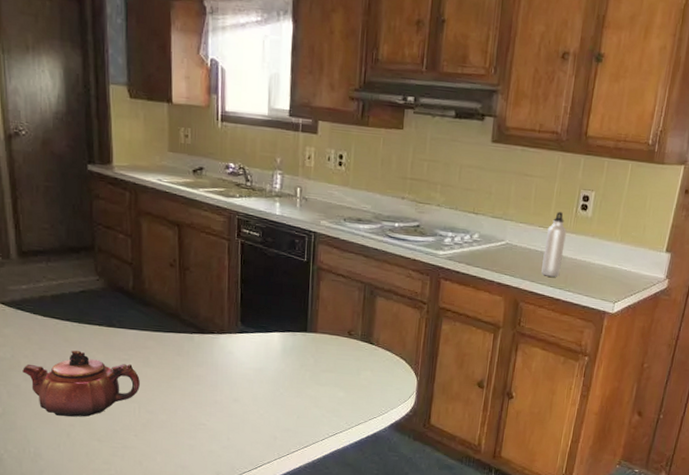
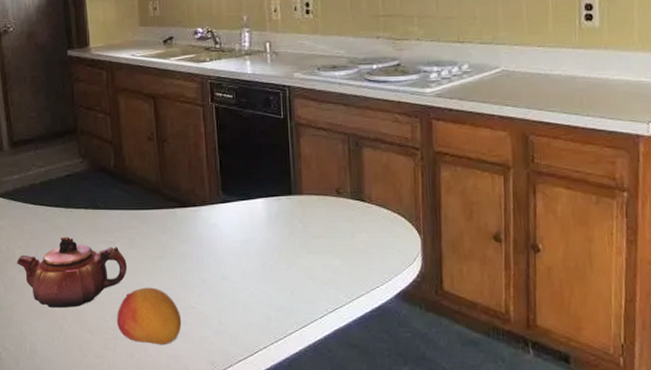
fruit: none [127,403,192,456] -> present [117,287,182,345]
water bottle: present [541,211,567,277] -> none [548,26,573,102]

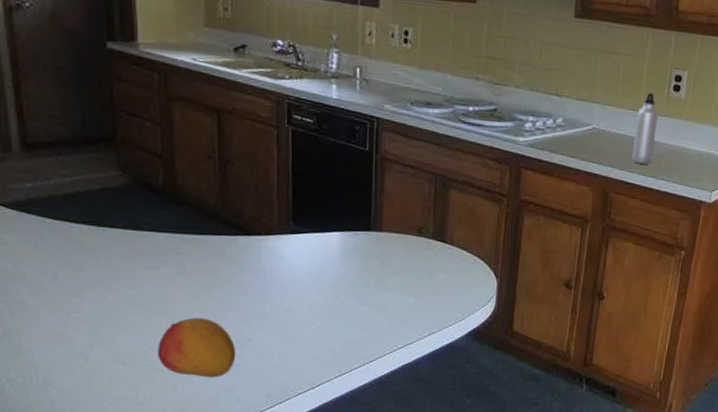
teapot: present [17,236,127,309] -> none [28,257,173,337]
water bottle: none [548,26,573,102] -> present [632,92,658,165]

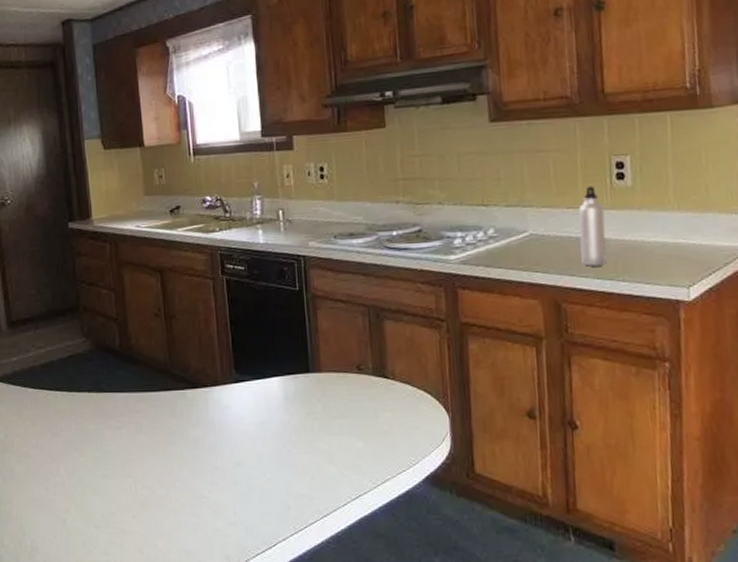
fruit: present [158,317,236,378] -> none [124,476,194,539]

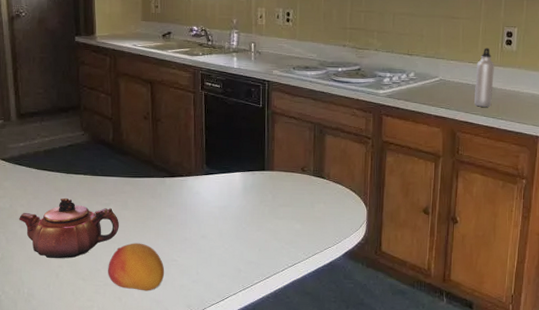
teapot: none [16,422,134,501] -> present [19,197,119,259]
fruit: none [124,476,194,539] -> present [108,243,165,291]

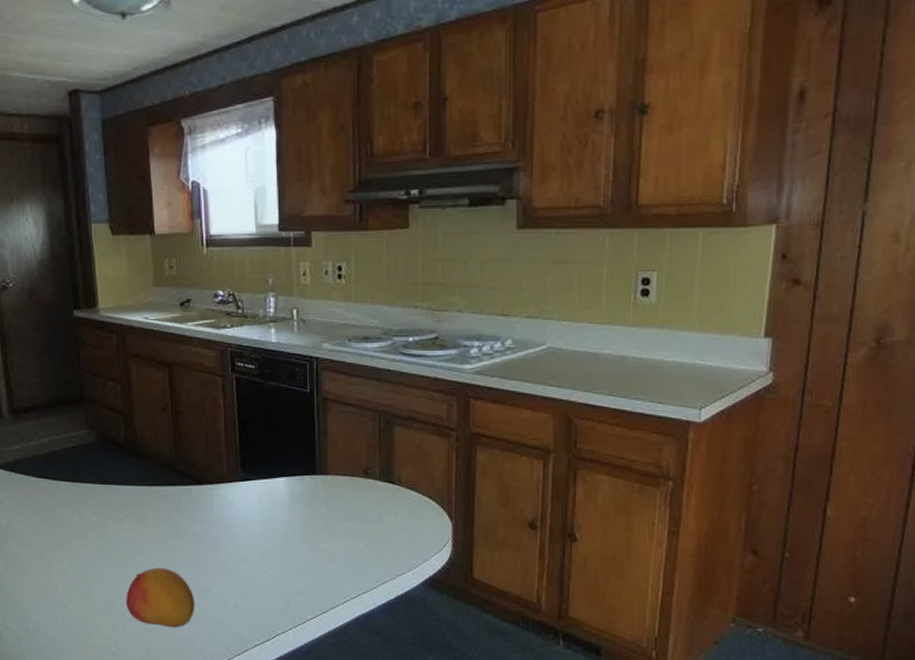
teapot: present [19,197,119,259] -> none [18,512,137,588]
water bottle: present [474,47,494,107] -> none [597,301,625,383]

